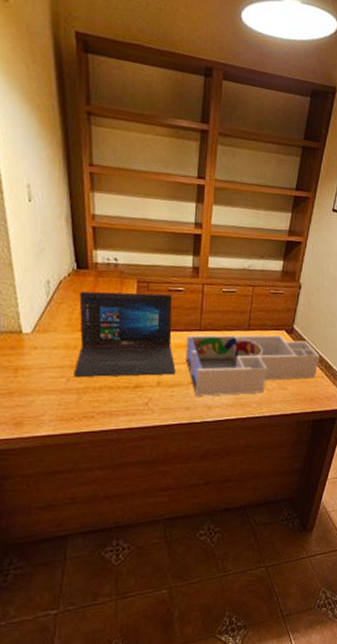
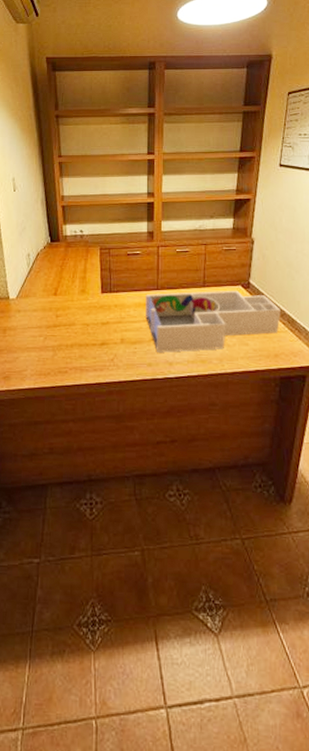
laptop: present [73,291,177,378] -> none [49,258,138,336]

